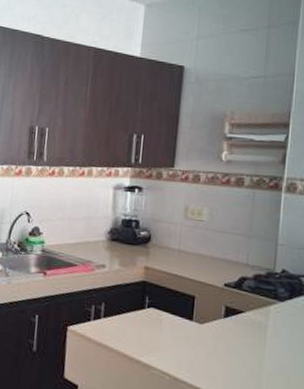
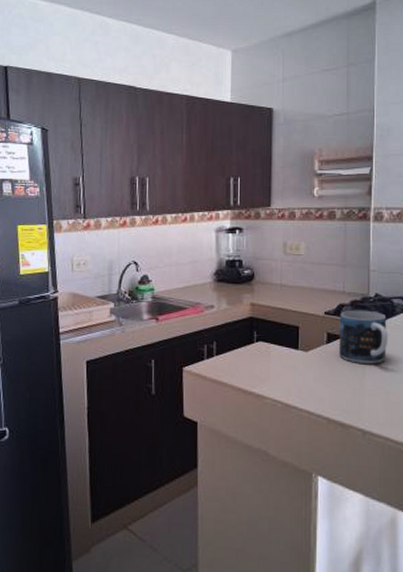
mug: none [237,284,294,346] -> present [339,310,388,364]

